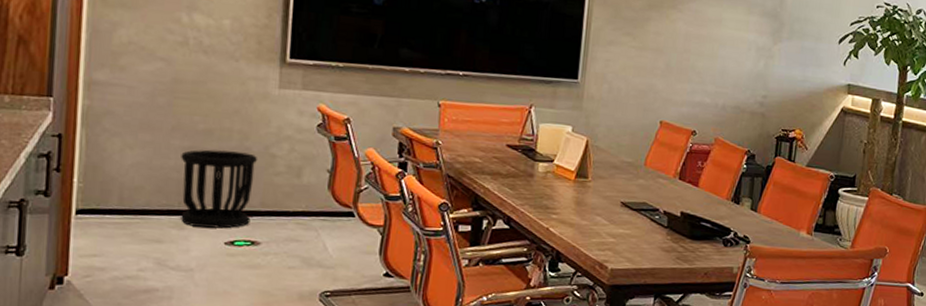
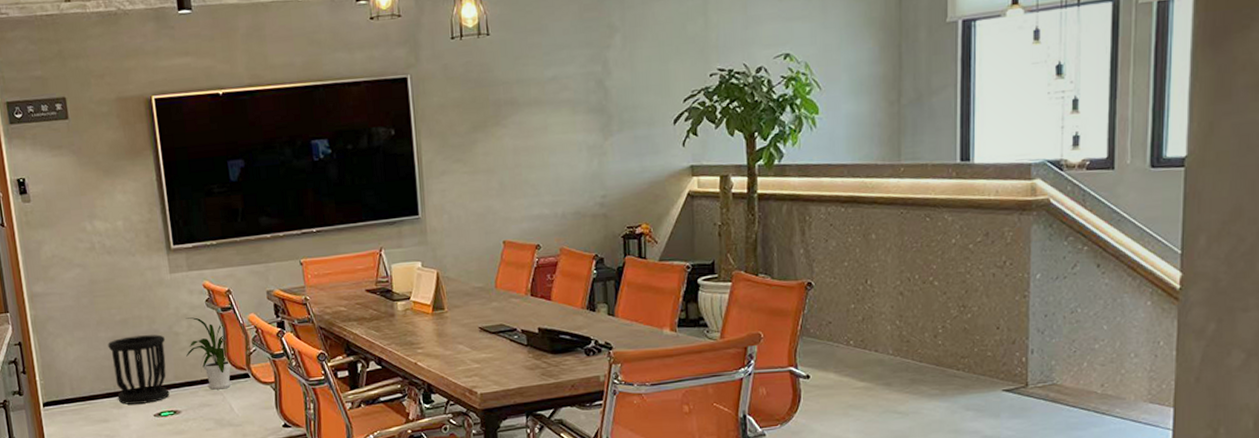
house plant: none [280,140,336,226] -> present [186,317,233,390]

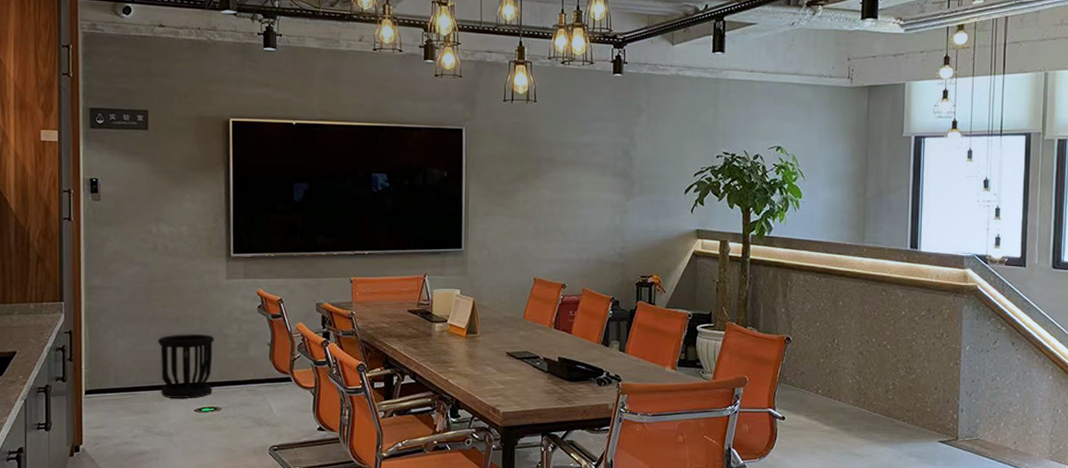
house plant: present [186,317,233,390] -> none [233,321,276,391]

